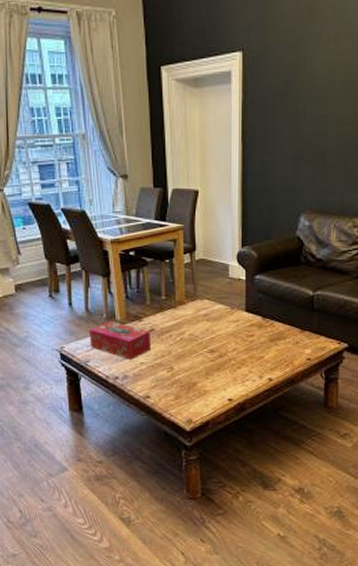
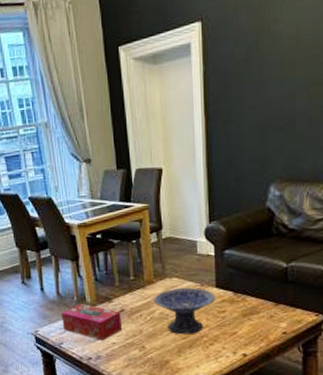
decorative bowl: none [184,310,245,357] -> present [153,287,216,335]

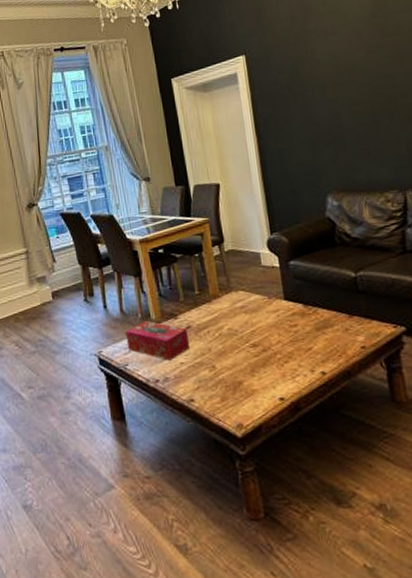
decorative bowl: present [153,287,216,335] -> none [220,300,286,352]

